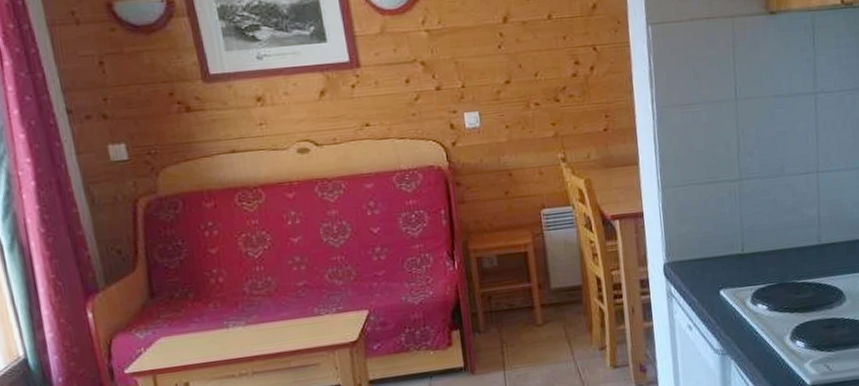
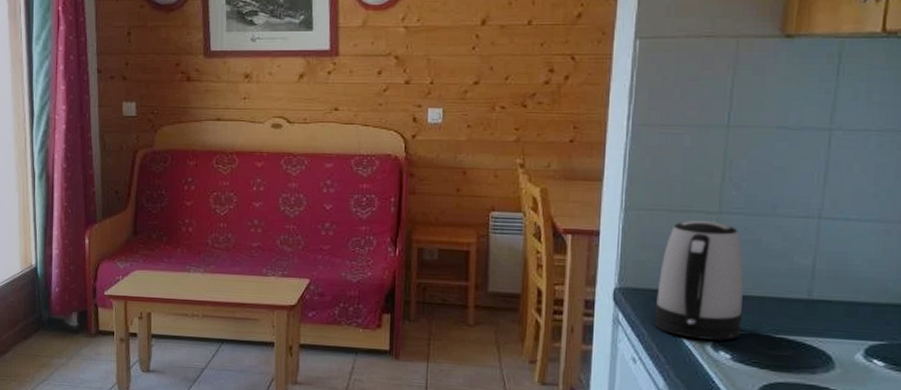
kettle: none [699,188,772,298] -> present [654,220,744,341]

